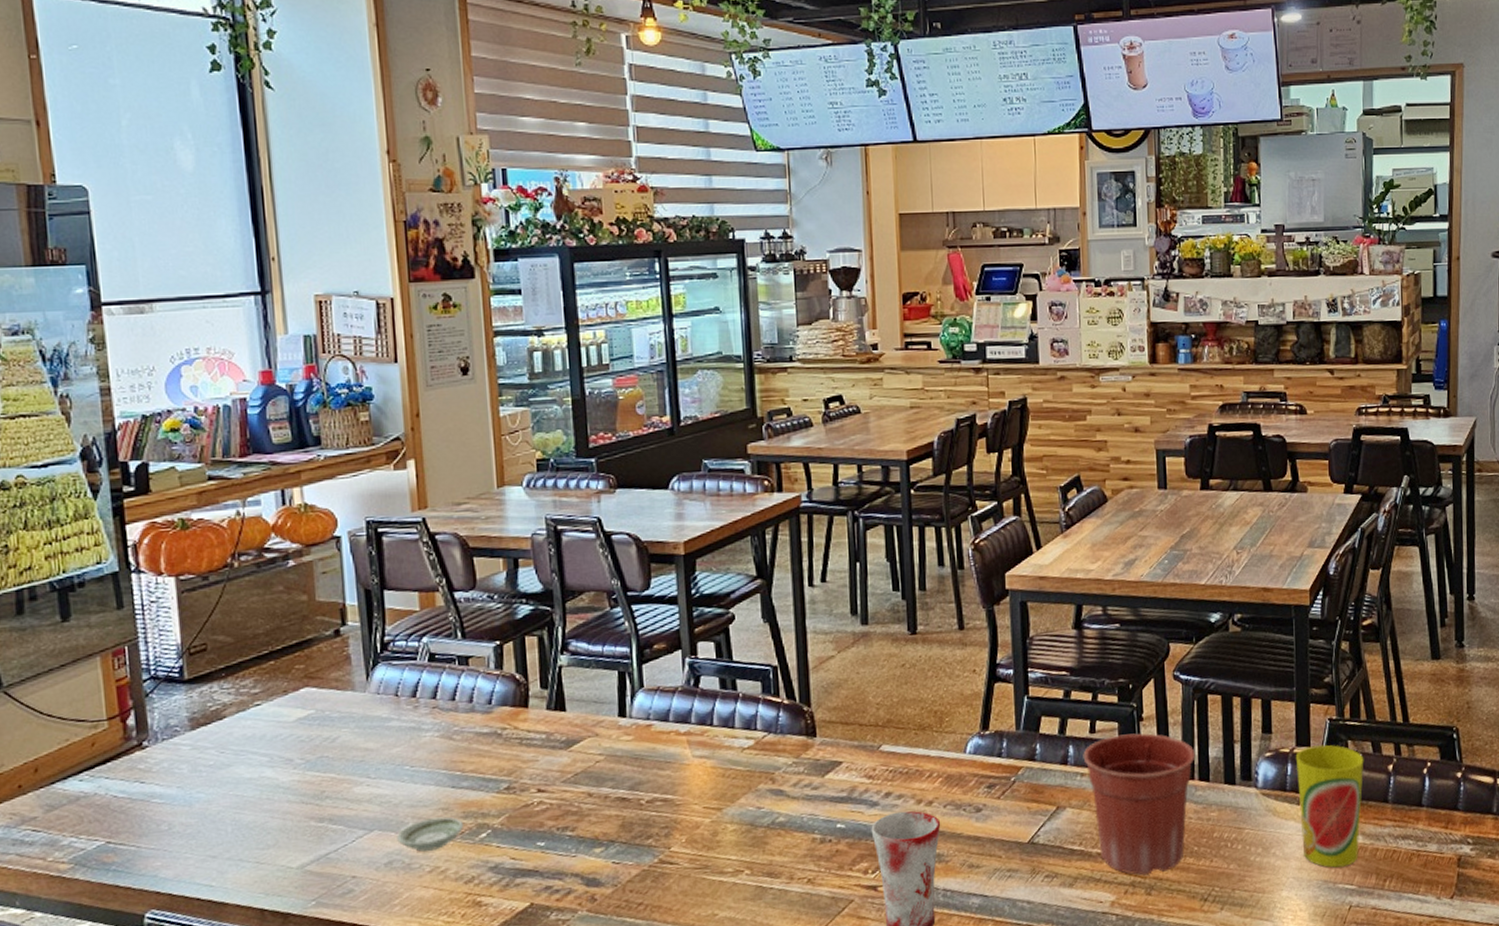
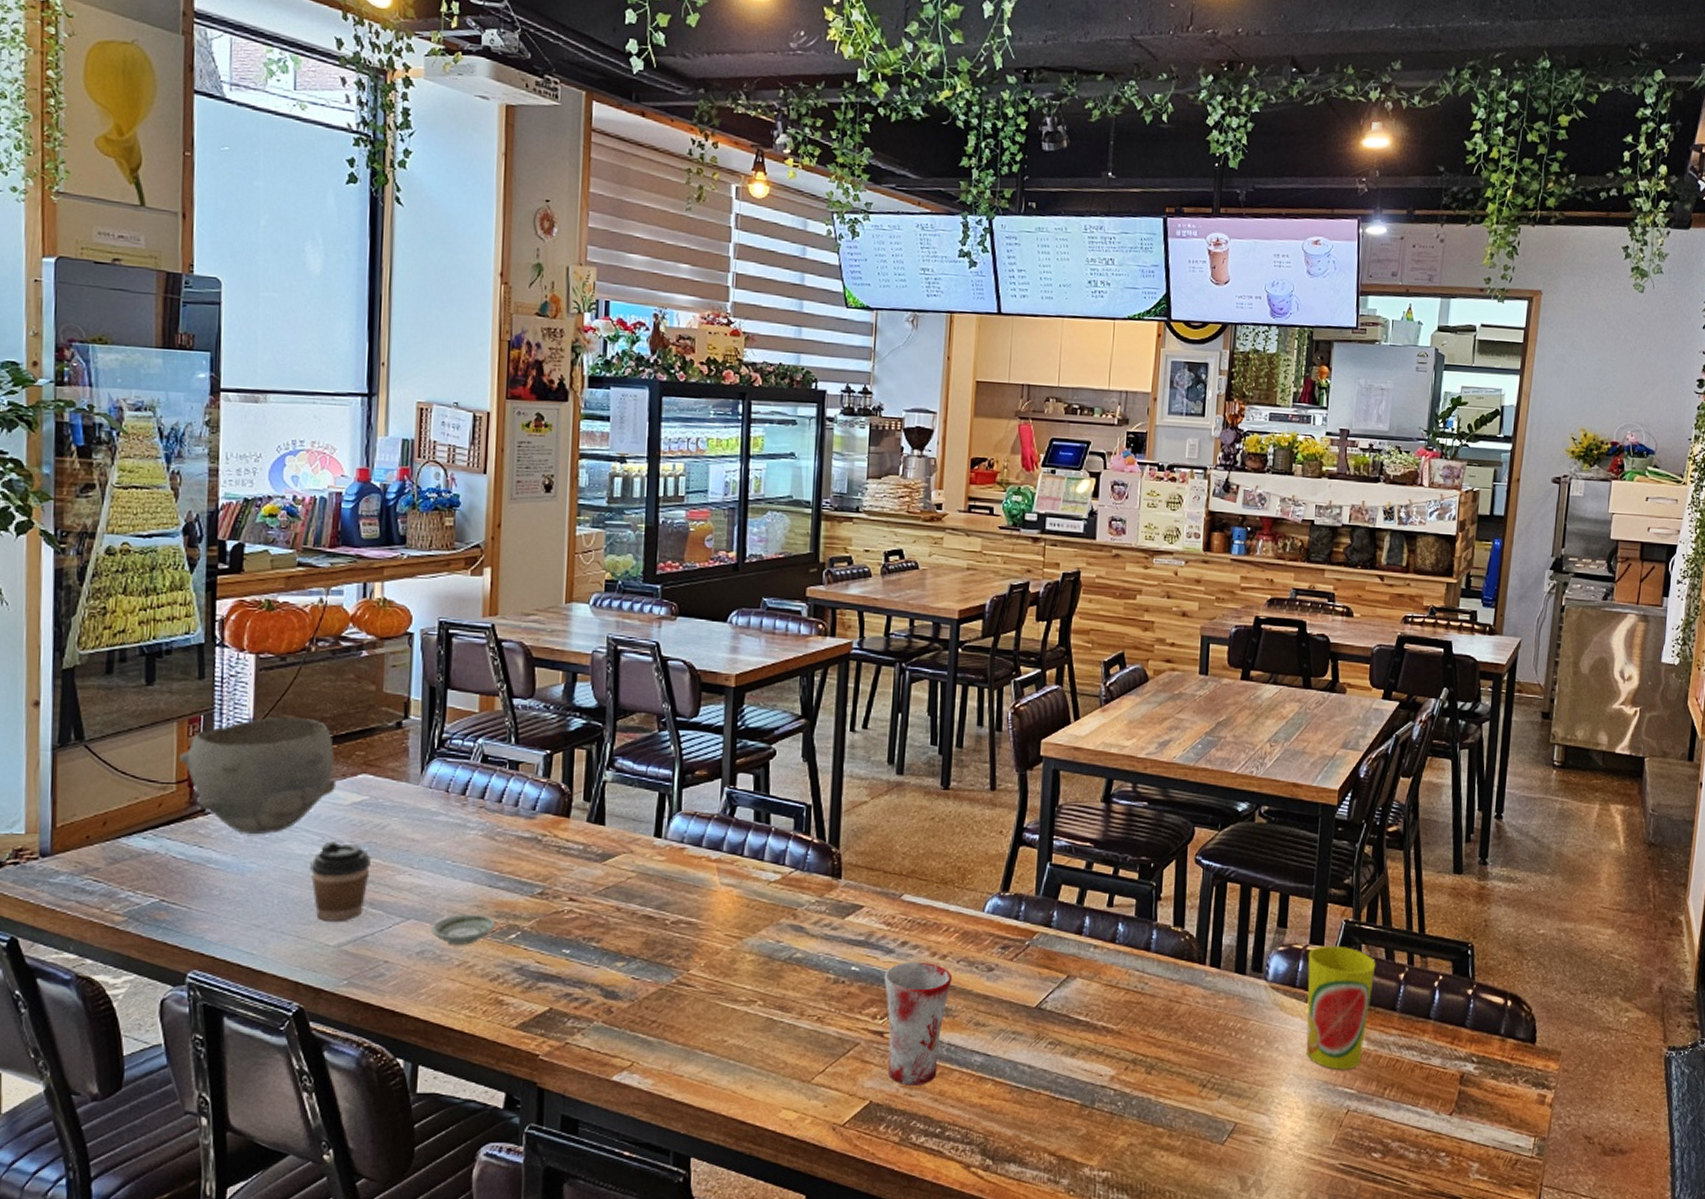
bowl: none [107,637,279,764] -> present [179,717,337,835]
coffee cup: none [261,760,325,843] -> present [310,841,371,921]
flower pot: present [1083,732,1195,875] -> none [1098,912,1209,1053]

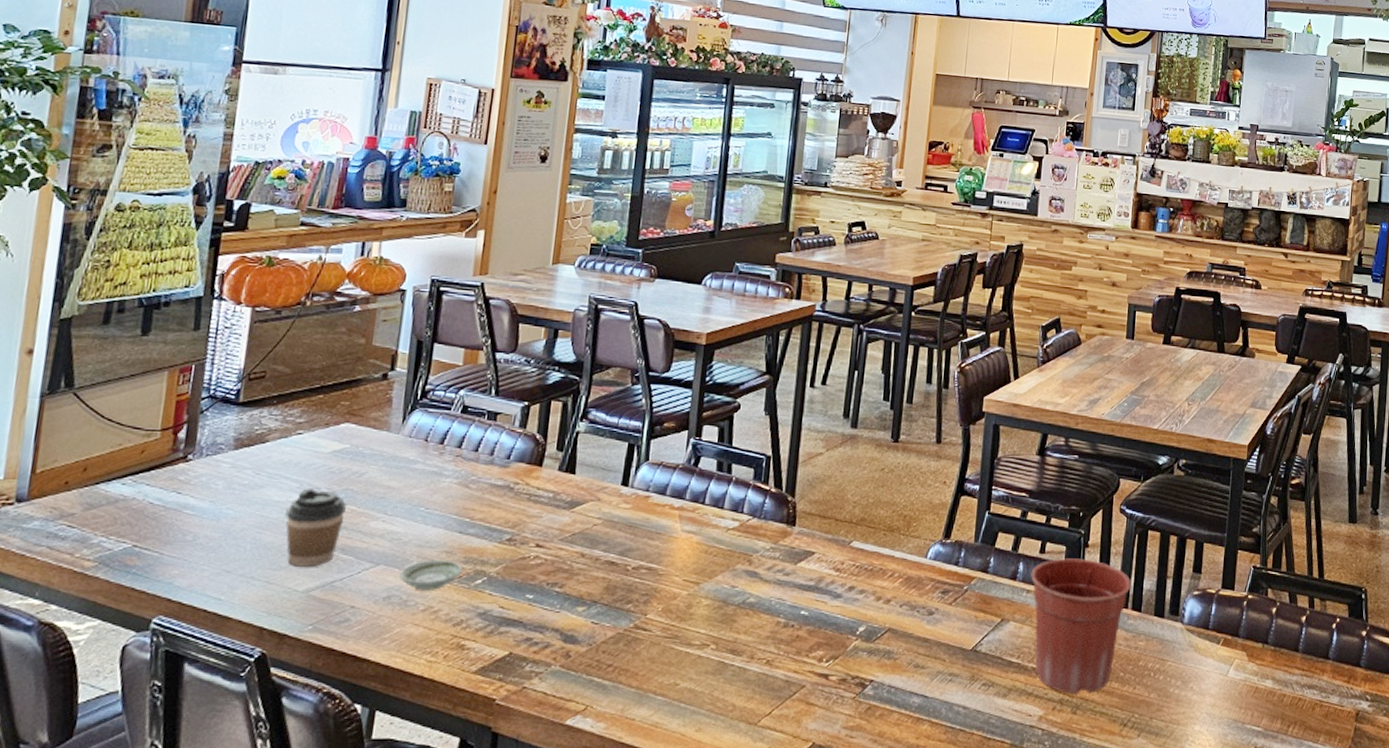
bowl: present [179,717,337,835] -> none [166,367,320,482]
mug: present [884,961,953,1086] -> none [831,606,895,727]
flower pot: none [1098,912,1209,1053] -> present [1031,558,1132,693]
cup: present [1306,945,1376,1070] -> none [1218,590,1281,708]

